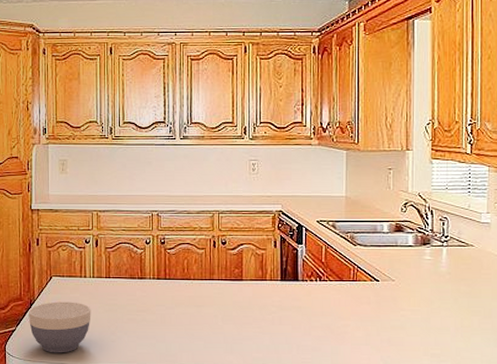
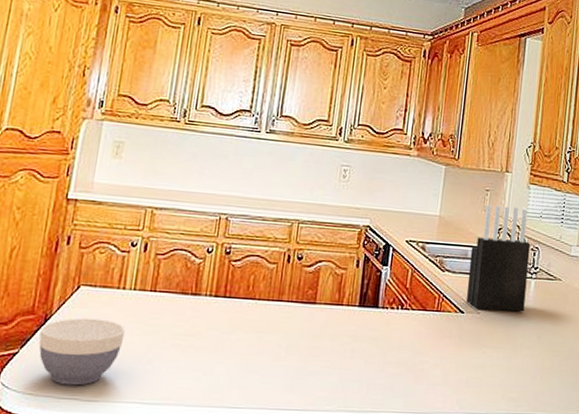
knife block: none [379,182,439,277] -> present [465,204,531,312]

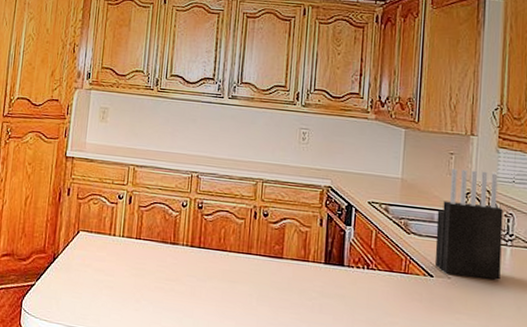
bowl: present [38,318,126,386] -> none [50,258,117,317]

